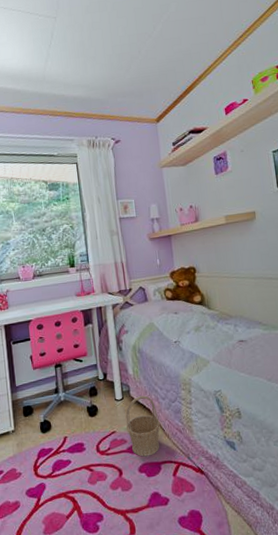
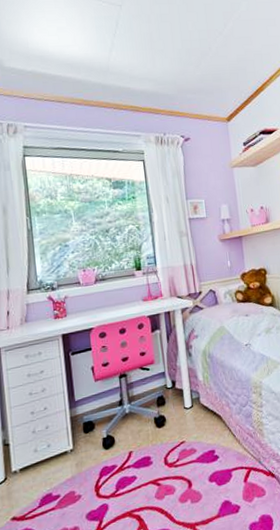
basket: present [125,395,160,457] -> none [195,401,231,466]

